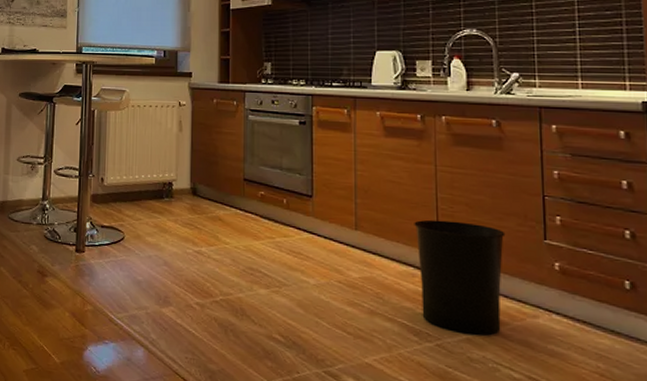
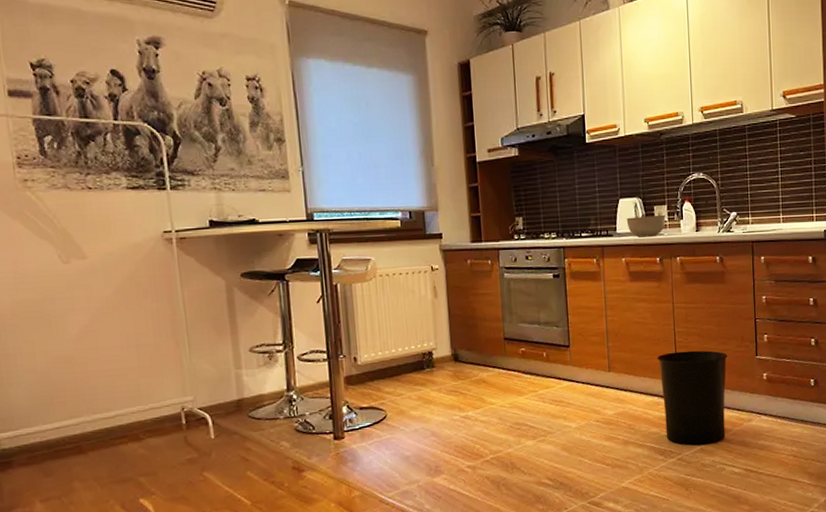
bowl: none [383,69,430,93] -> present [626,214,666,239]

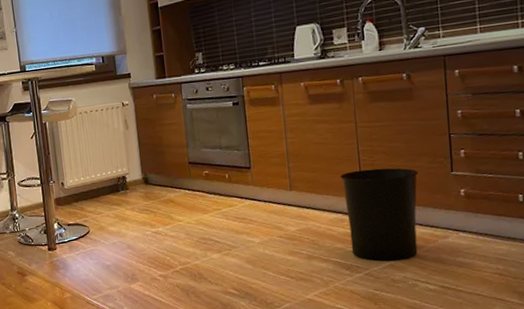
bowl: present [626,214,666,239] -> none [304,37,346,63]

